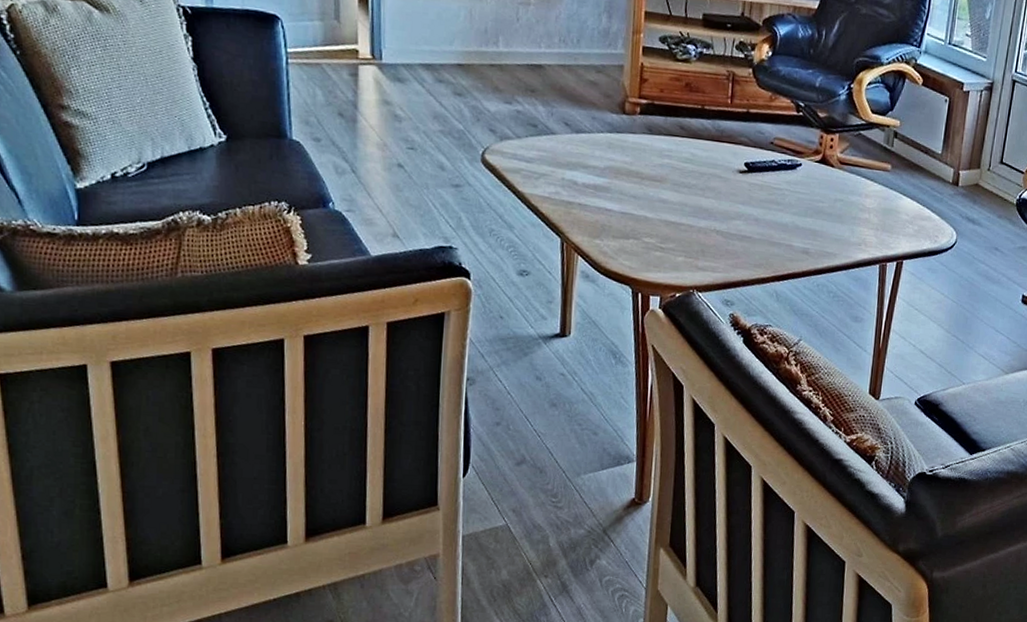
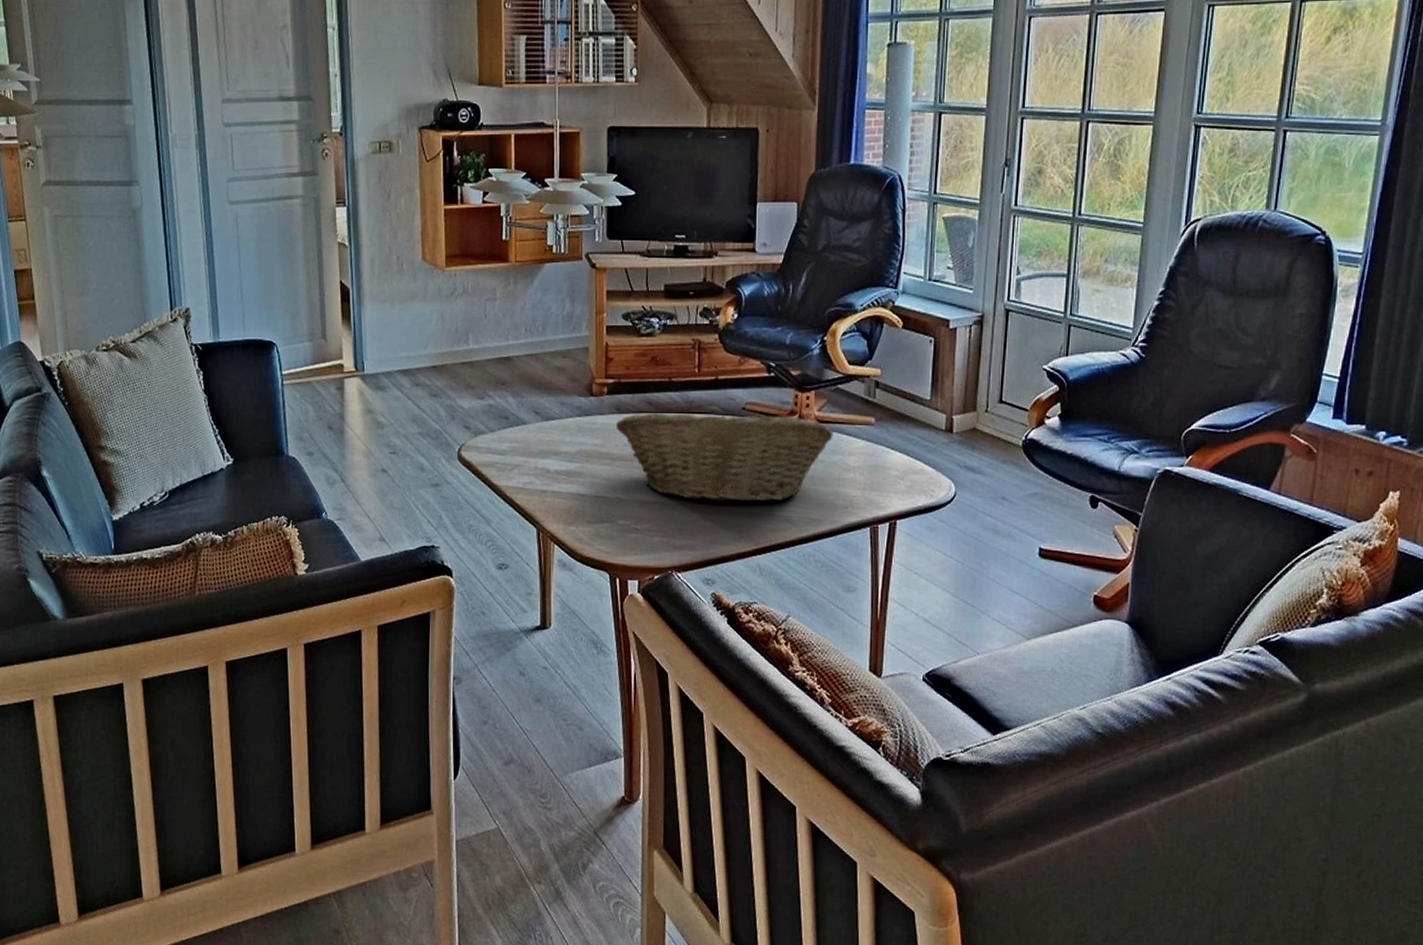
fruit basket: none [647,136,853,234] -> present [616,407,833,503]

